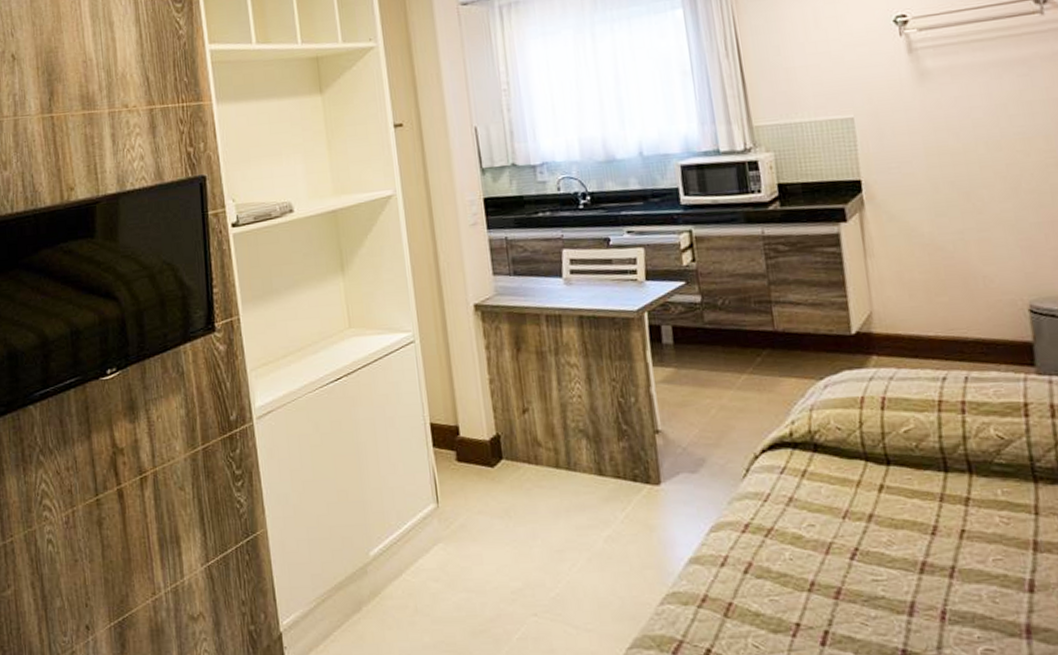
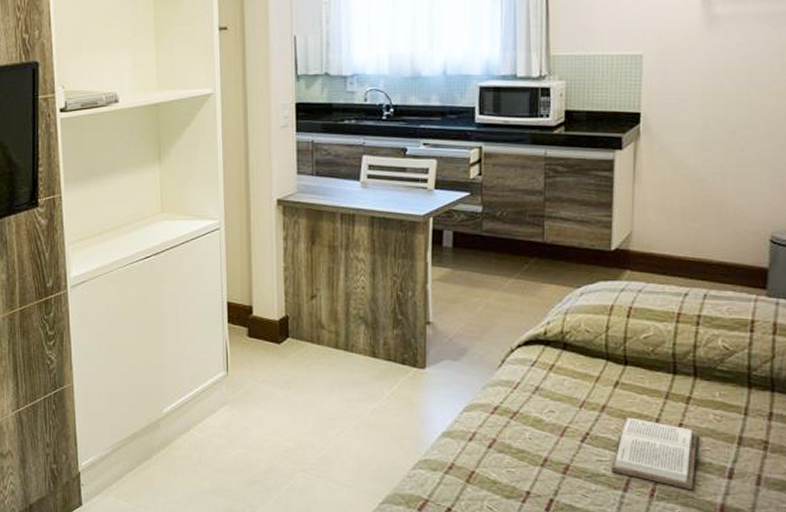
book: none [889,525,990,608] -> present [611,416,698,489]

